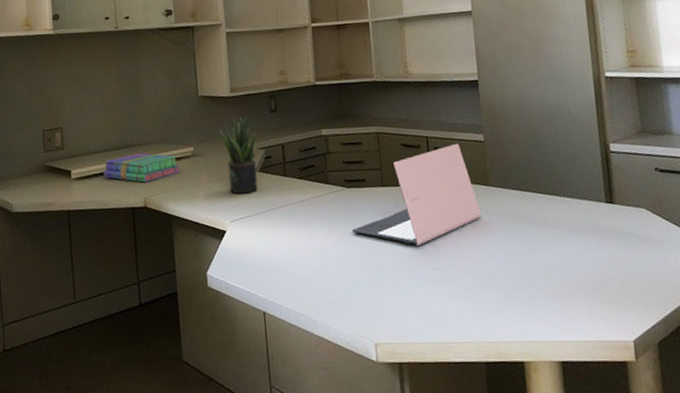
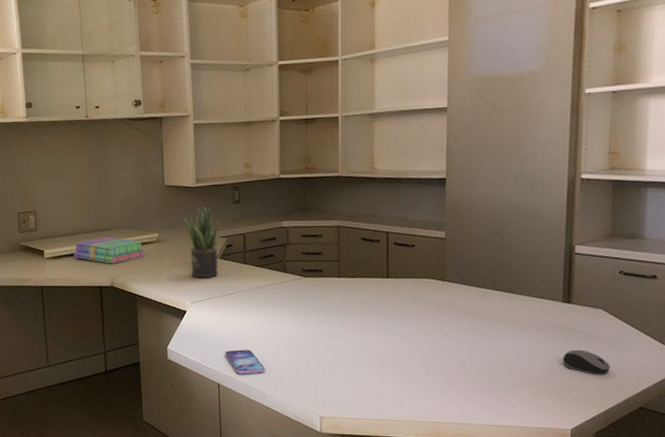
smartphone: none [269,270,313,300] -> present [225,349,265,374]
laptop: present [351,143,482,247] -> none [305,239,435,334]
computer mouse: none [613,252,663,279] -> present [562,349,611,374]

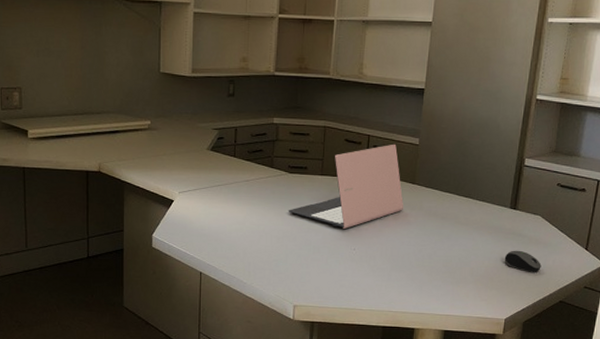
books: present [74,236,146,264] -> none [60,120,136,149]
potted plant: present [184,207,219,278] -> none [177,98,212,169]
smartphone: present [225,349,265,374] -> none [209,240,246,264]
laptop: none [305,239,435,334] -> present [288,144,404,230]

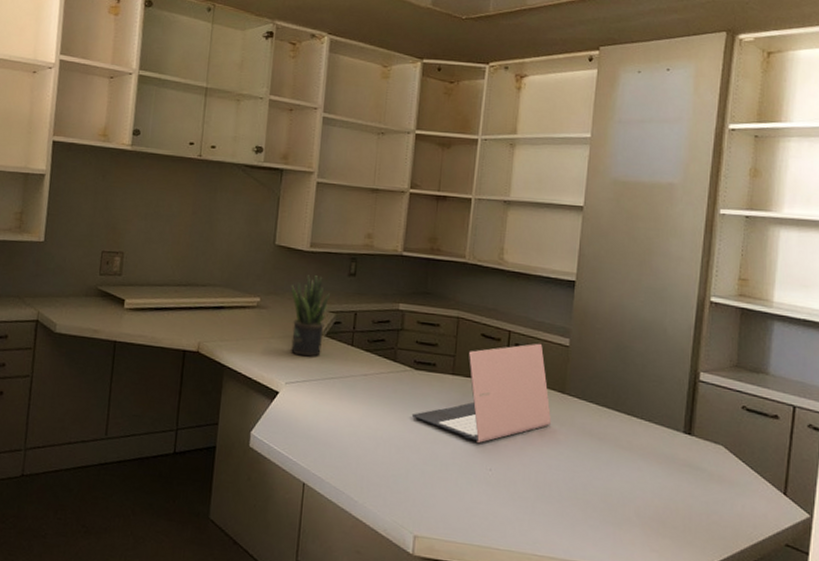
potted plant: none [177,98,212,169] -> present [291,275,330,357]
computer mouse: present [504,250,542,272] -> none [679,487,727,520]

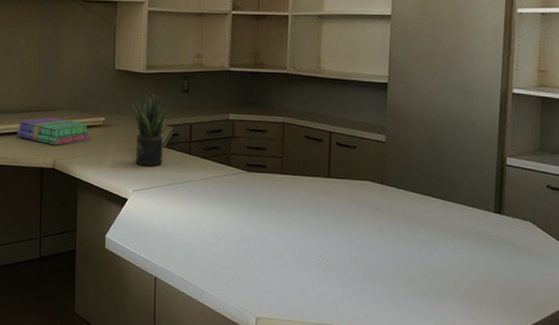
books: none [159,293,243,326] -> present [17,116,91,146]
laptop: present [411,343,552,444] -> none [247,141,374,234]

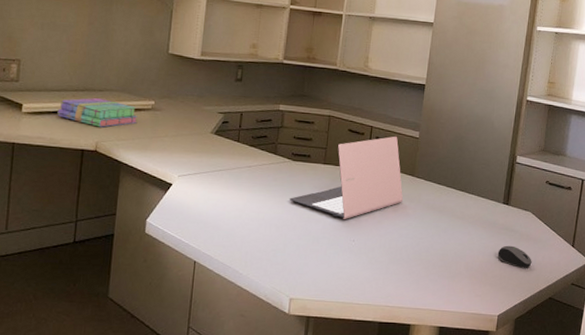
potted plant: present [132,94,167,167] -> none [183,80,219,153]
laptop: none [247,141,374,234] -> present [289,136,404,220]
computer mouse: none [493,260,538,287] -> present [497,245,532,268]

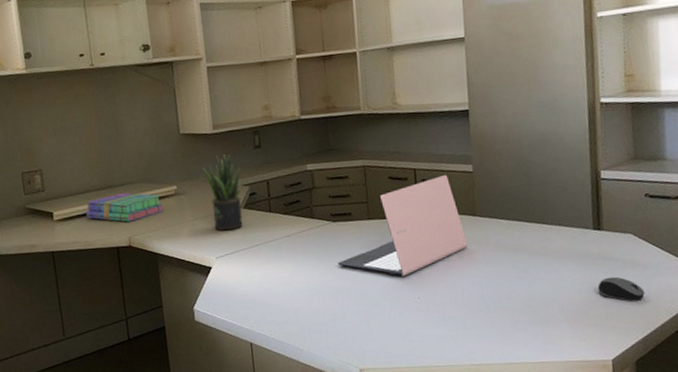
potted plant: none [183,80,219,153] -> present [202,154,243,231]

